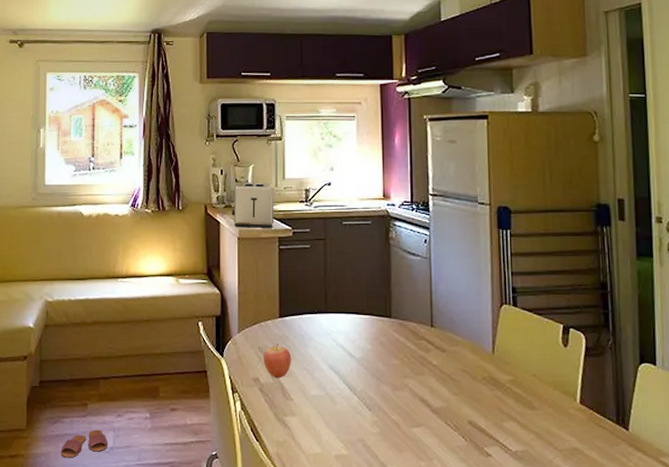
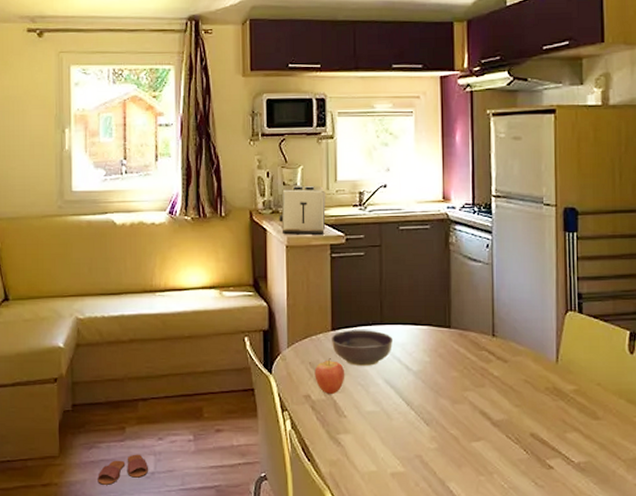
bowl: none [278,317,338,352] -> present [331,330,394,366]

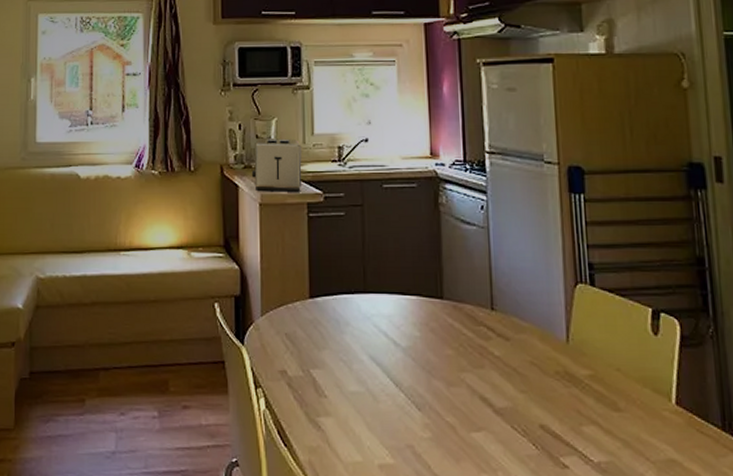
slippers: present [97,454,148,485] -> none [54,430,108,464]
fruit: present [315,358,345,394] -> none [291,329,326,370]
bowl: present [331,330,394,366] -> none [309,298,379,339]

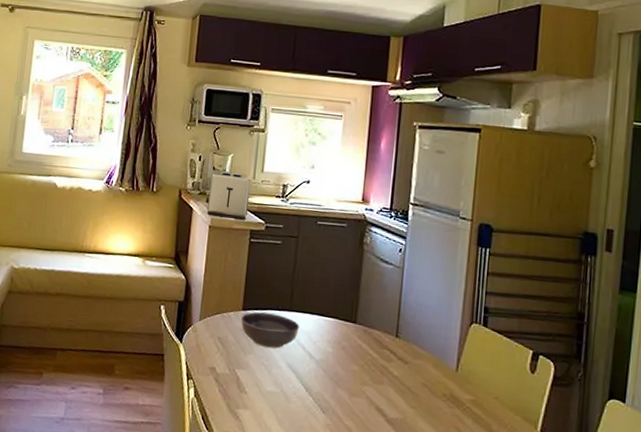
bowl: none [309,298,379,339] -> present [240,312,300,349]

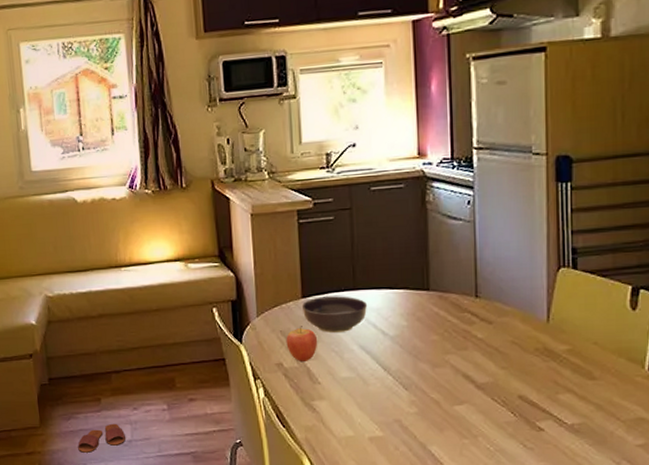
slippers: none [12,398,59,423] -> present [78,423,125,453]
toaster: present [205,170,251,220] -> none [241,149,291,203]
fruit: none [221,336,251,370] -> present [286,326,318,361]

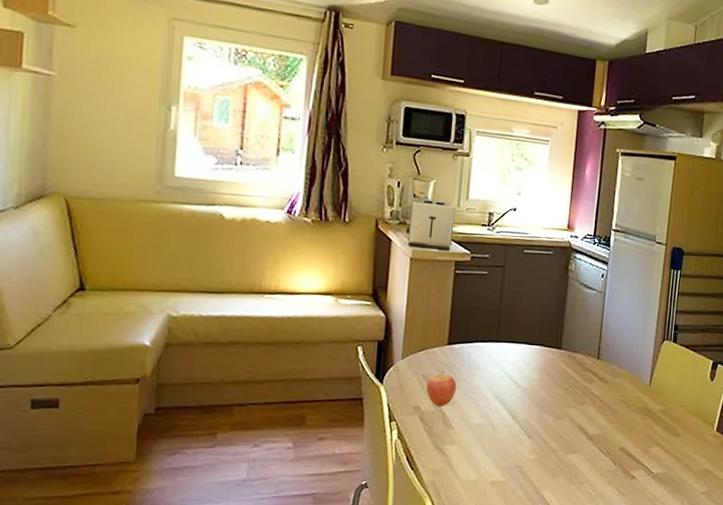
slippers: present [78,423,125,453] -> none [179,461,239,492]
toaster: none [241,149,291,203] -> present [405,198,456,251]
bowl: present [301,296,368,333] -> none [446,345,507,381]

